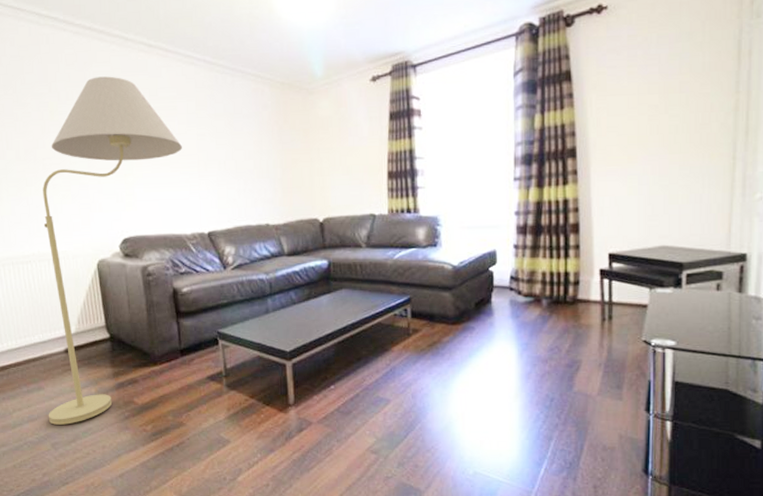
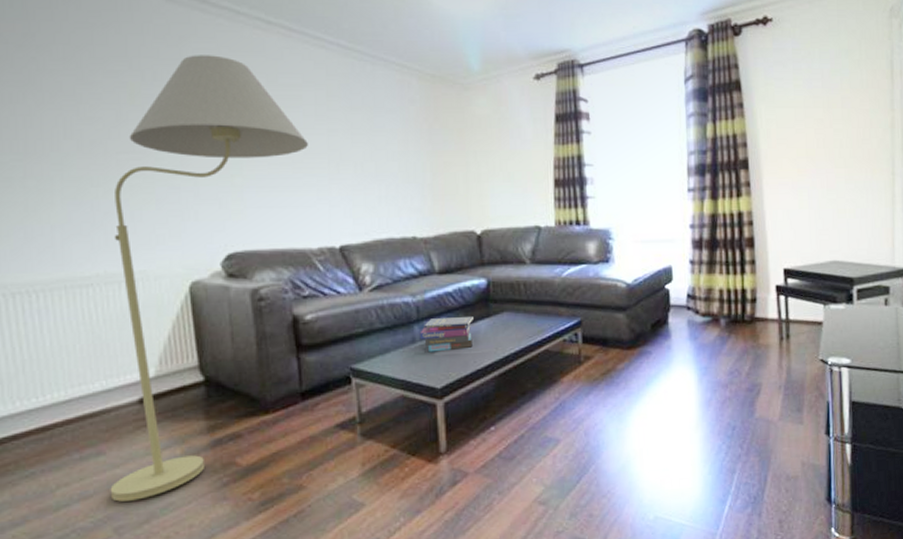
books: none [272,291,316,321] -> present [420,315,473,352]

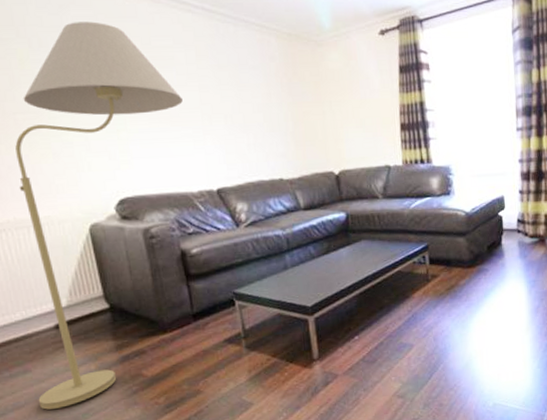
books: present [420,315,473,352] -> none [290,244,336,277]

